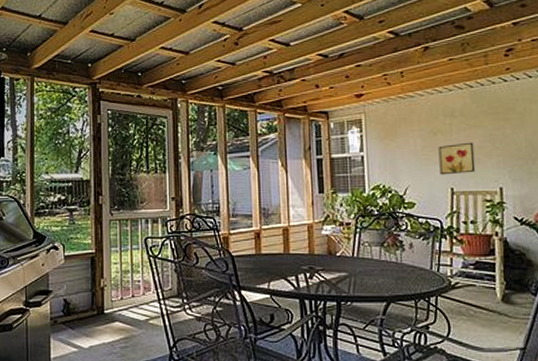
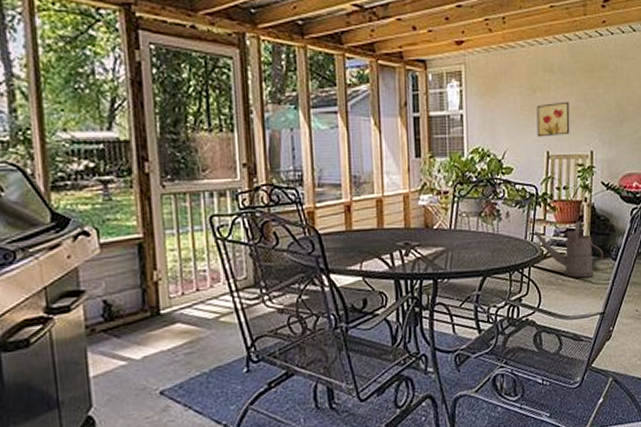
watering can: none [440,254,521,311] -> present [534,221,604,278]

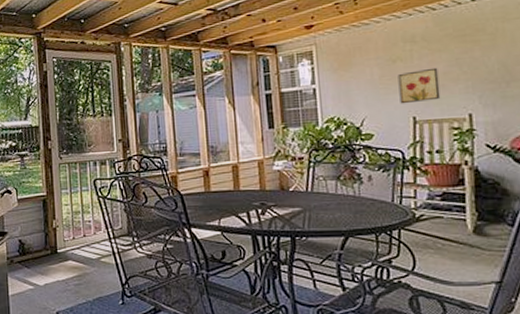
watering can: present [534,221,604,278] -> none [402,184,496,243]

